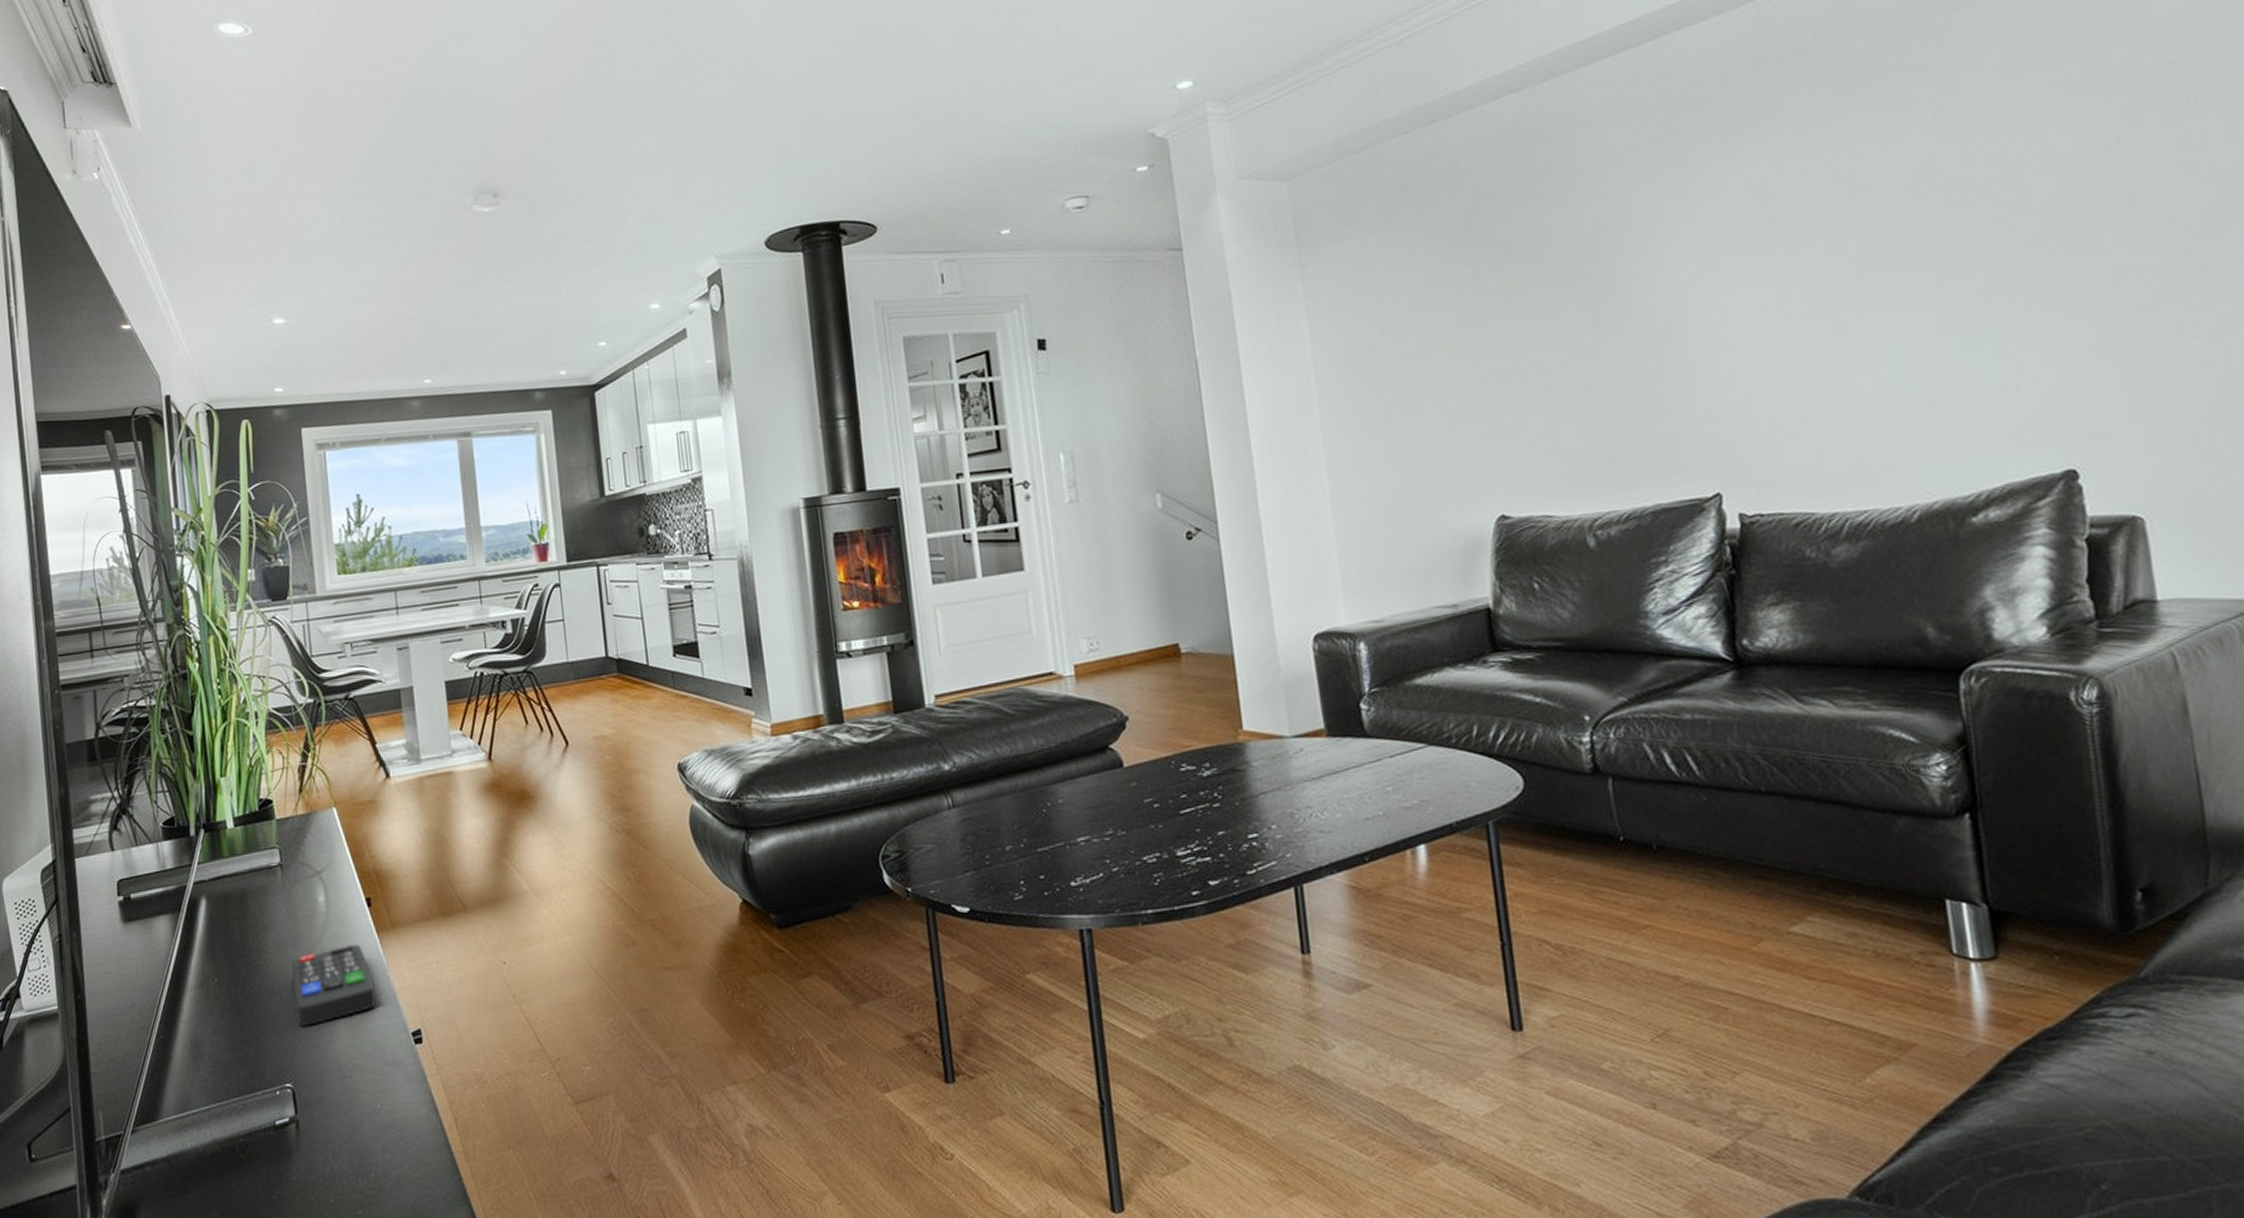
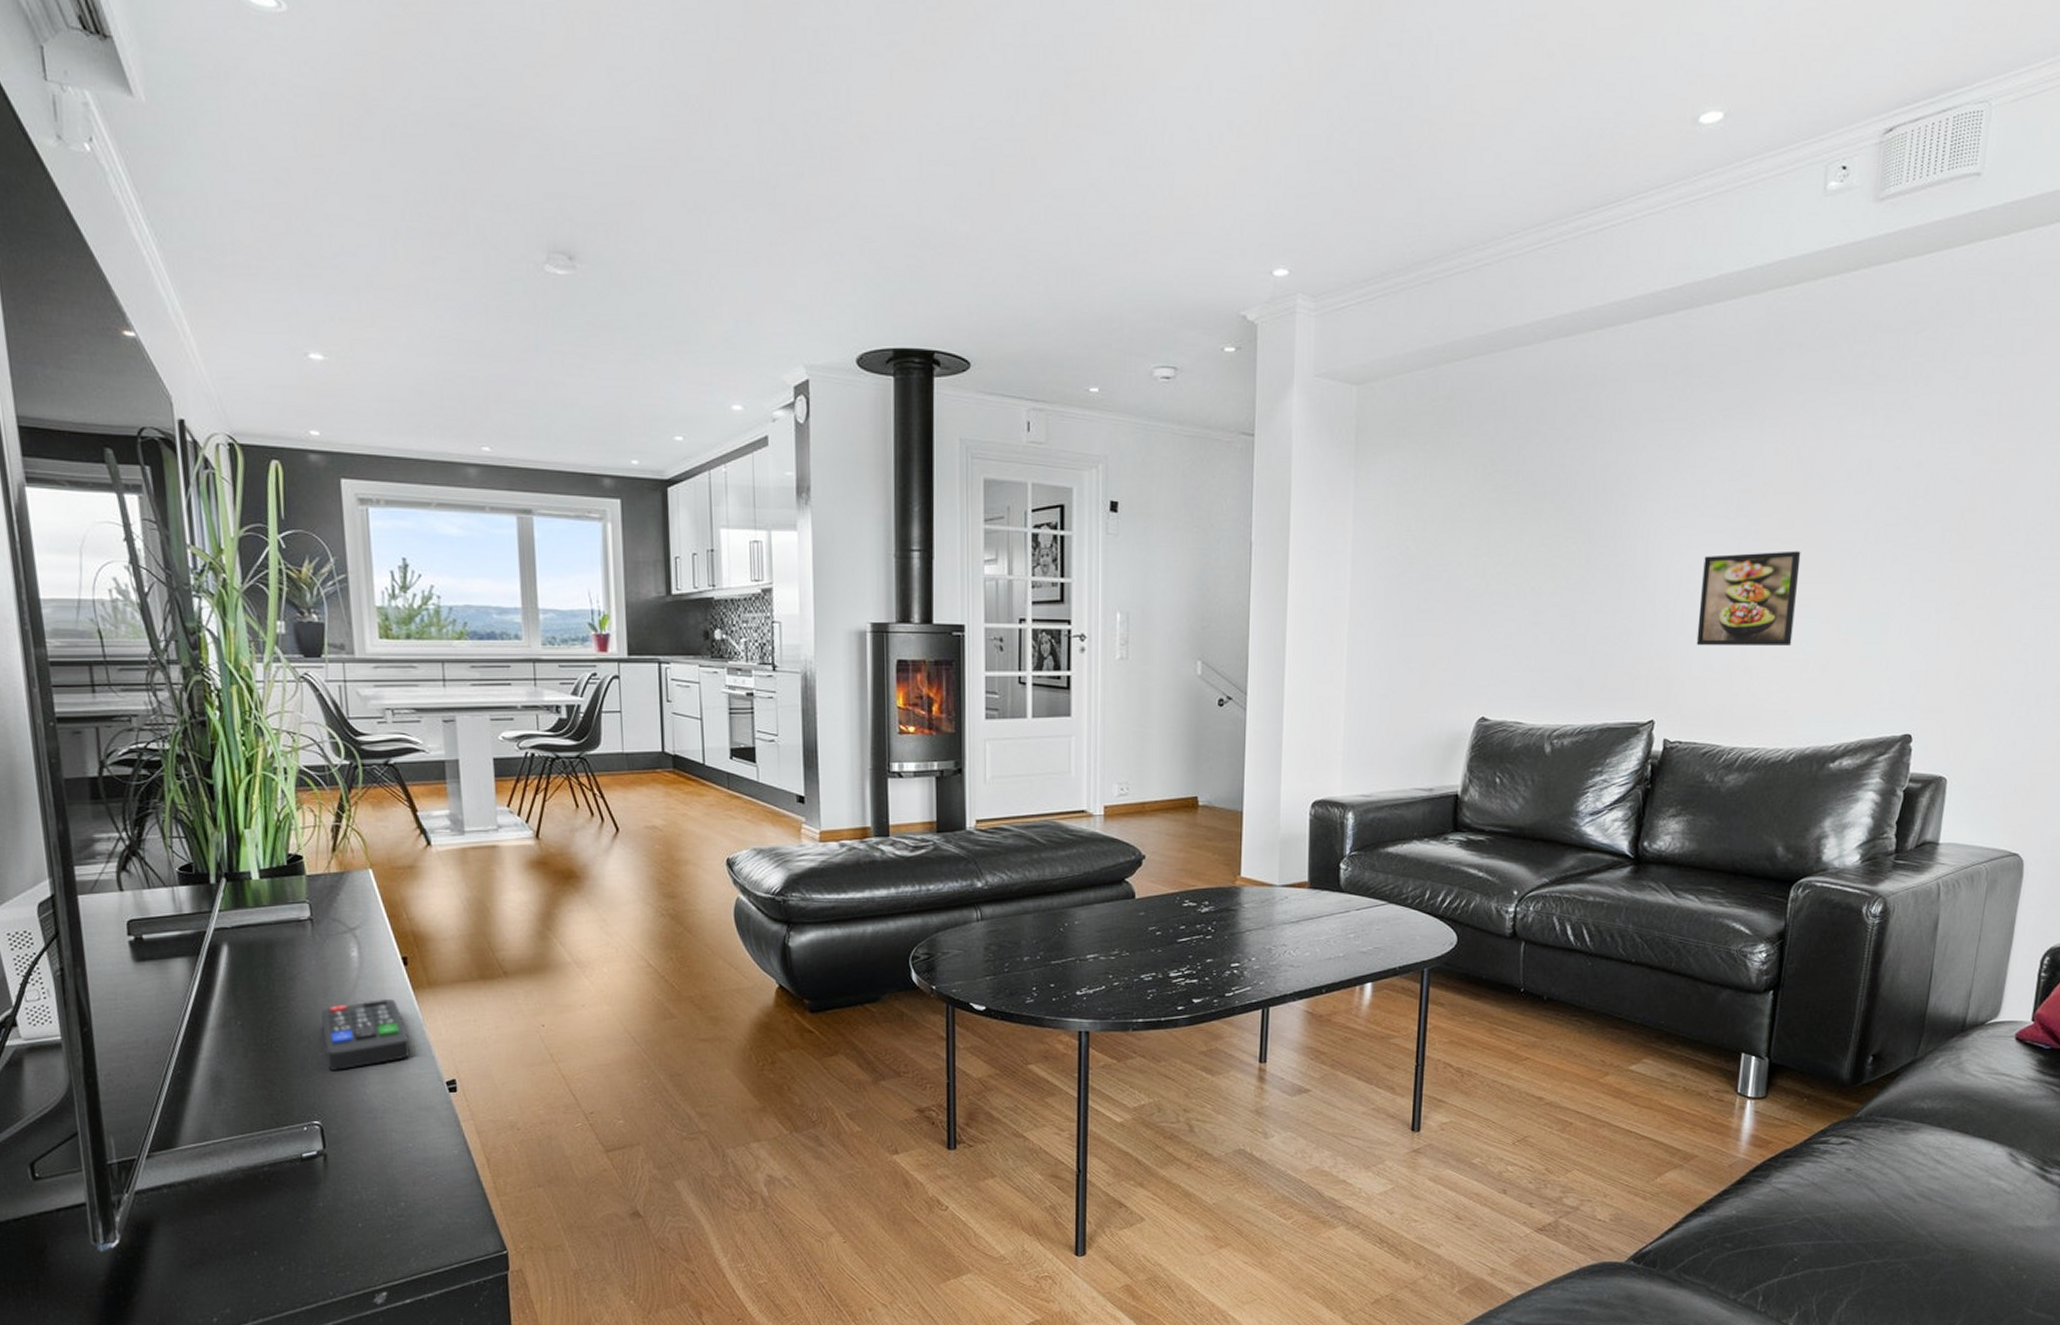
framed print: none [1740,274,1880,400] -> present [1696,550,1801,647]

